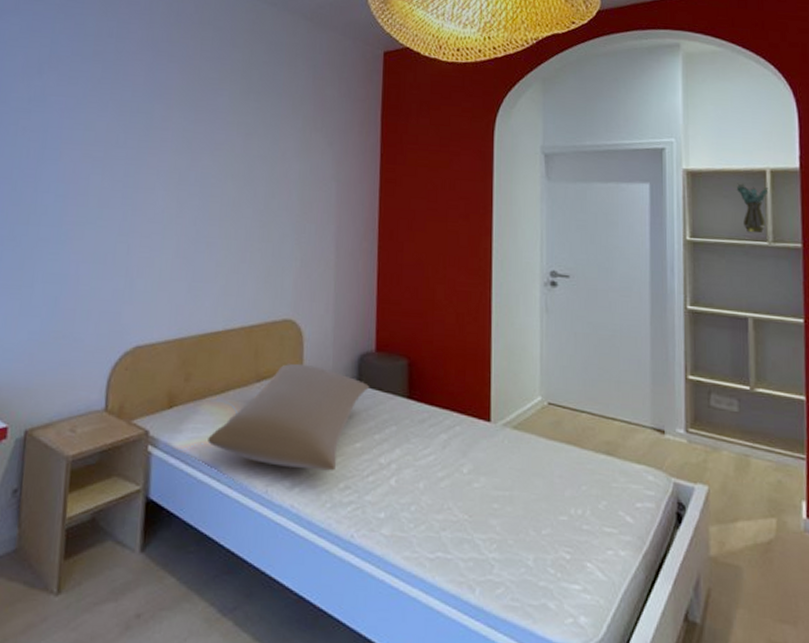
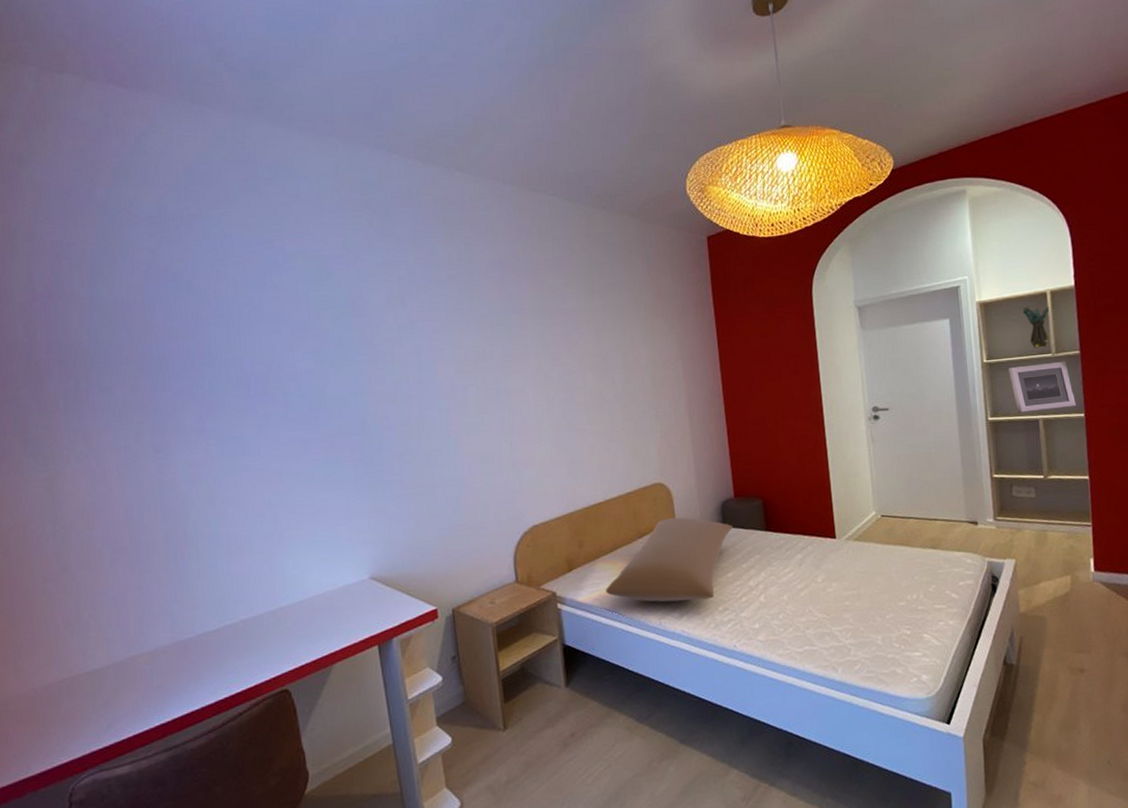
picture frame: none [714,250,794,310] -> present [1008,361,1076,413]

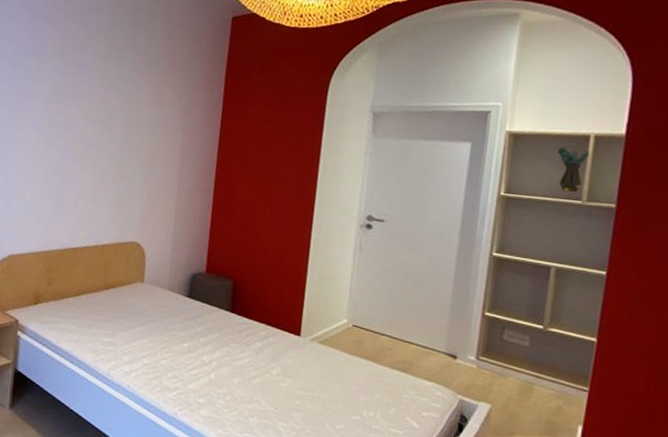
pillow: present [605,517,733,602] -> none [64,277,198,363]
picture frame: present [1008,361,1076,413] -> none [526,206,599,263]

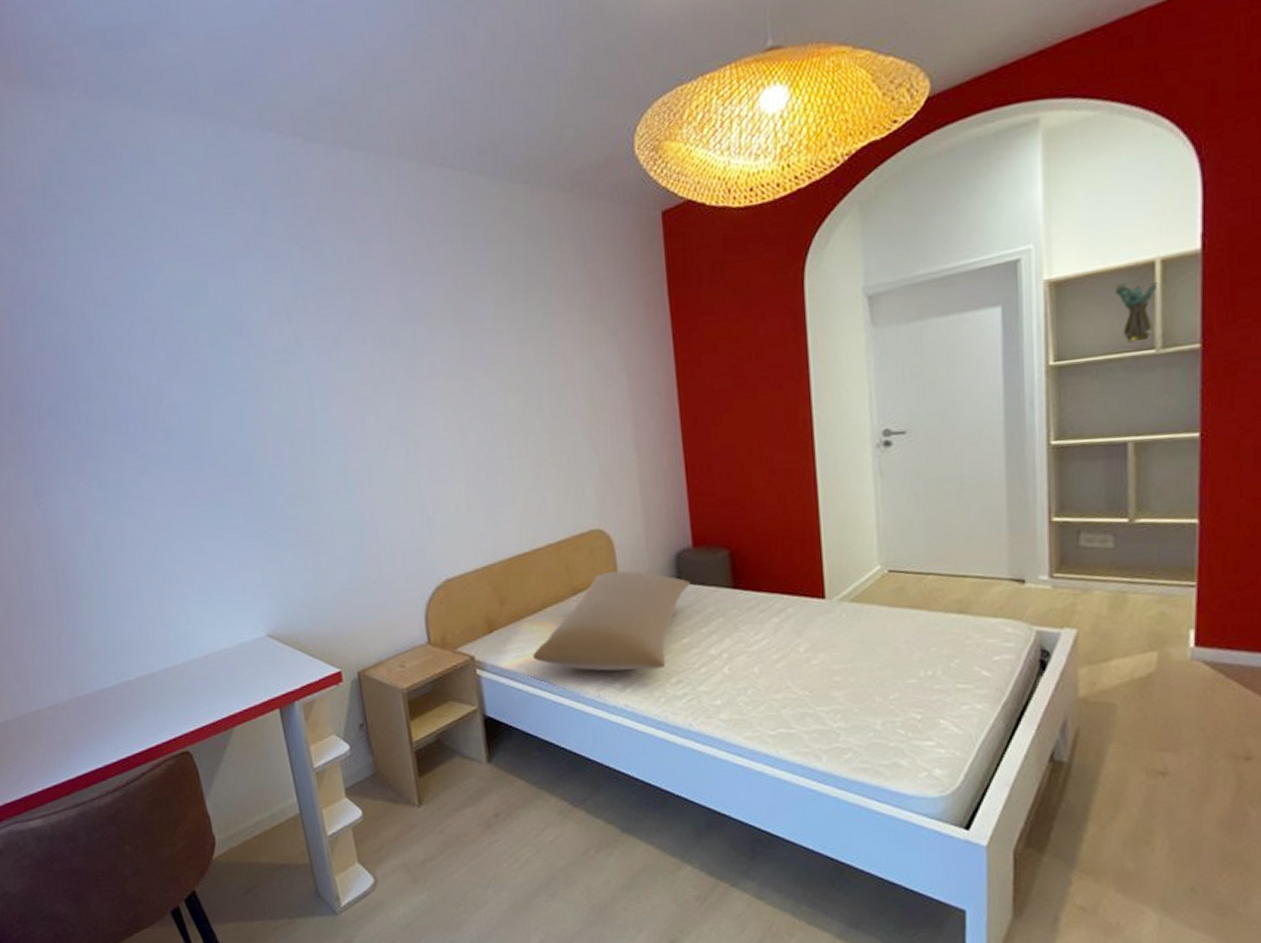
pillow: none [64,277,198,363] -> present [533,571,690,671]

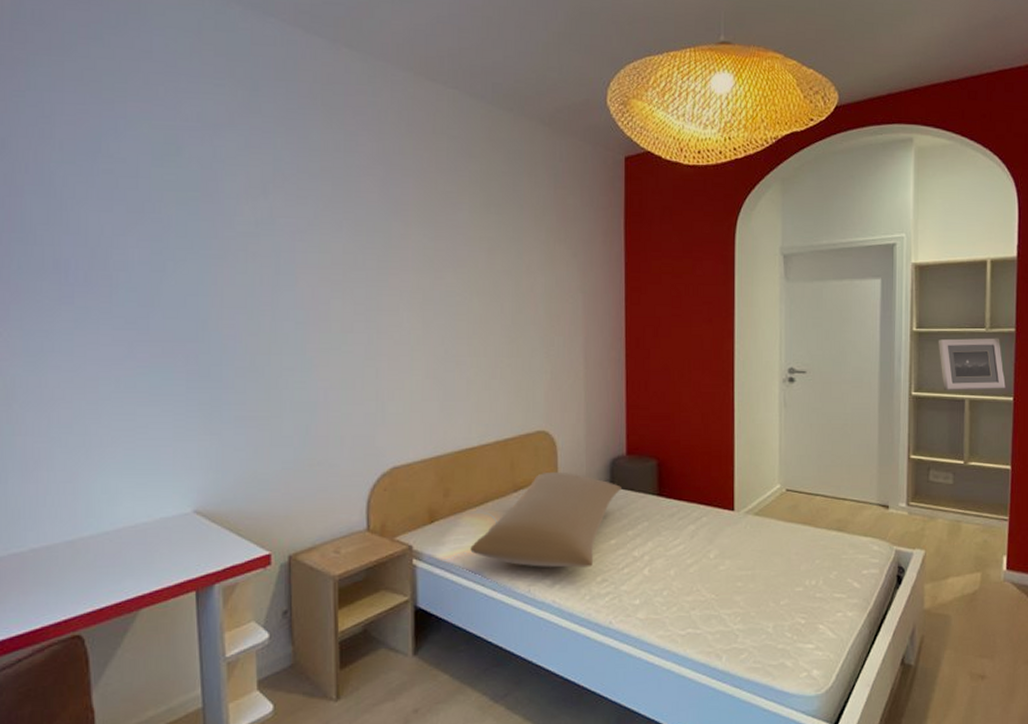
picture frame: none [1085,359,1188,434] -> present [938,338,1006,390]
vase: present [1114,282,1158,343] -> none [959,274,988,321]

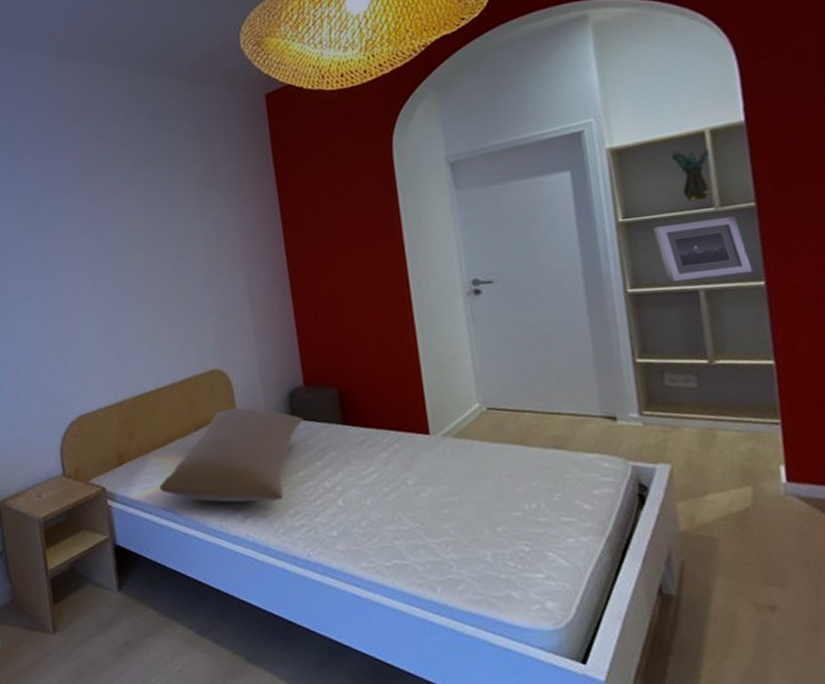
vase: none [959,274,988,321] -> present [671,149,711,202]

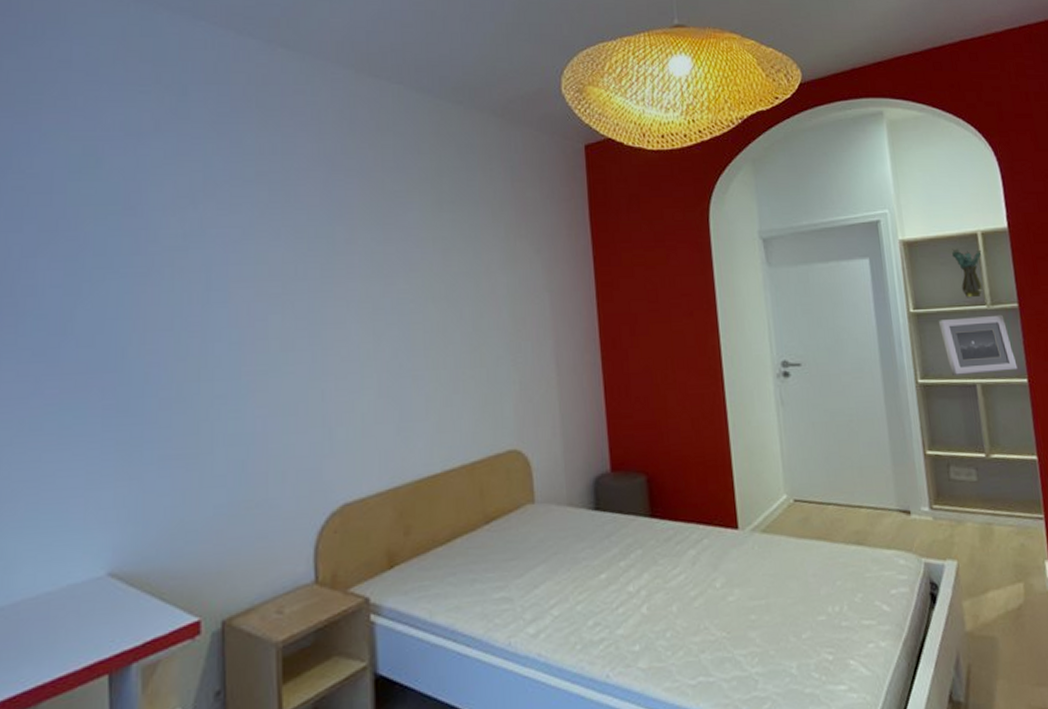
pillow: present [159,408,303,503] -> none [438,496,608,614]

